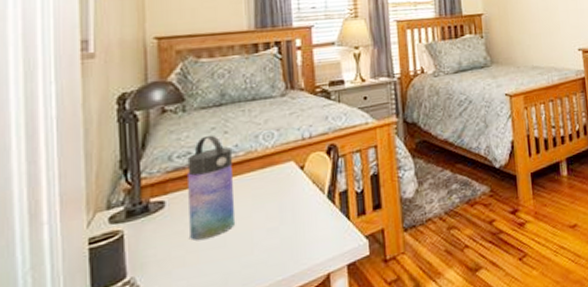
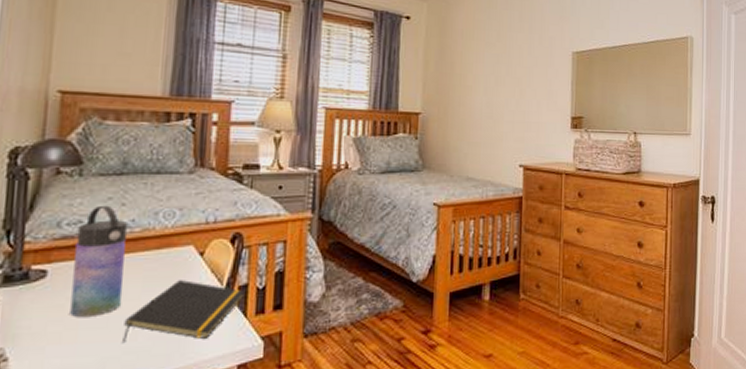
notepad: none [240,193,346,259] -> present [122,280,245,344]

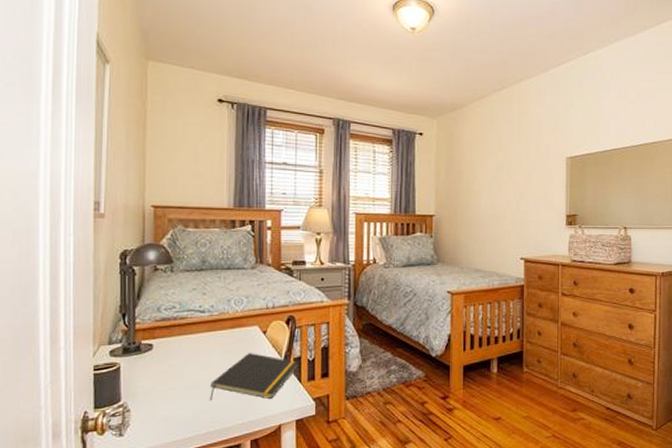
water bottle: present [70,205,128,317] -> none [171,294,209,380]

